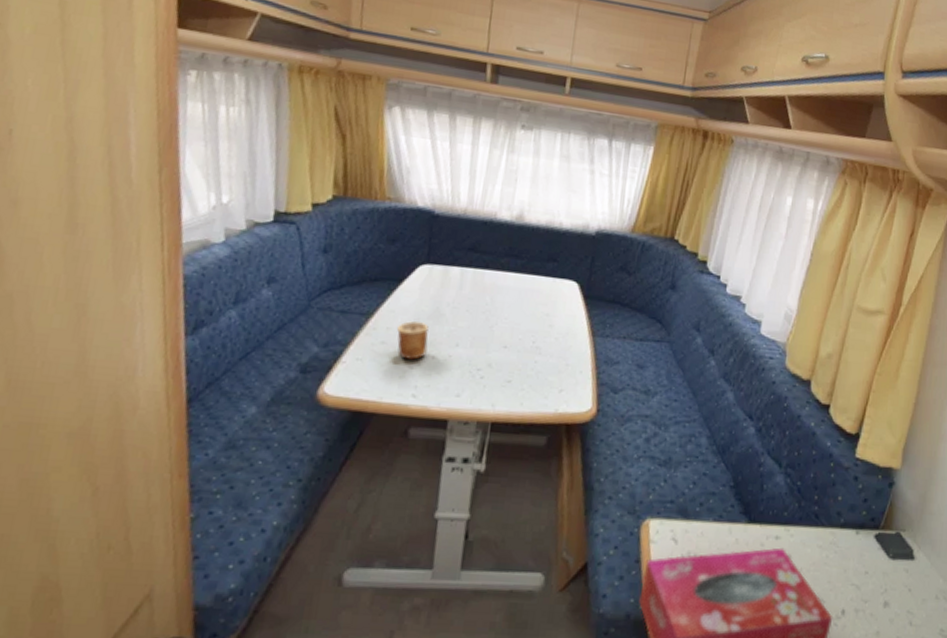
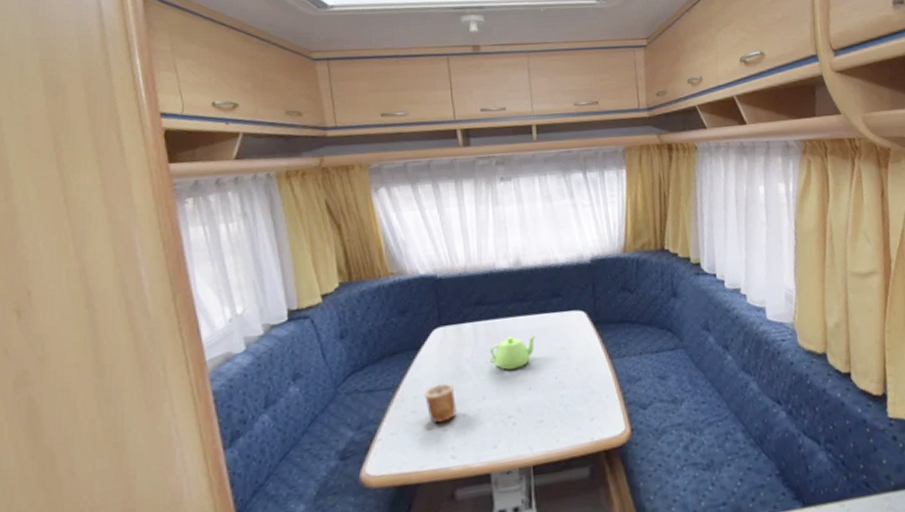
teapot: none [471,290,524,324] -> present [489,334,537,370]

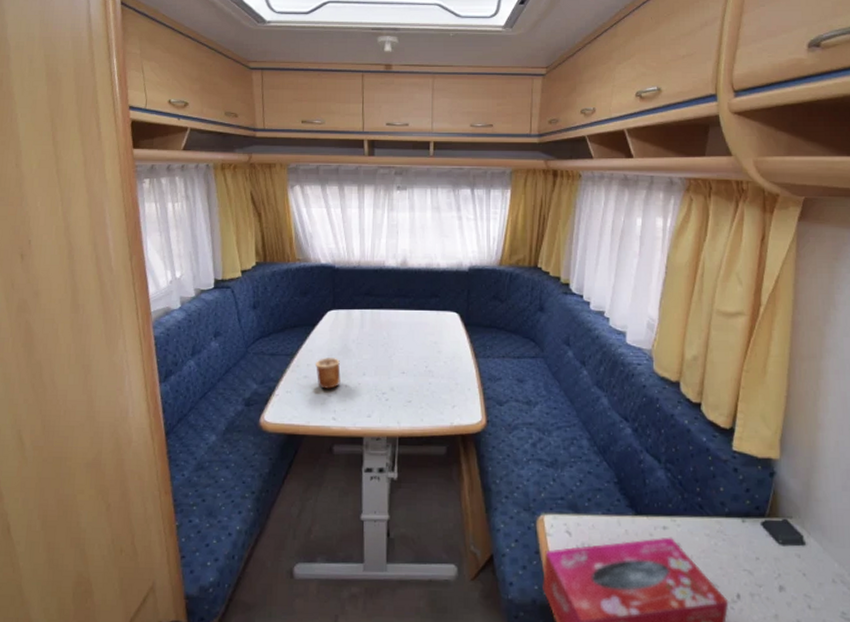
teapot: present [489,334,537,370] -> none [372,325,414,354]

